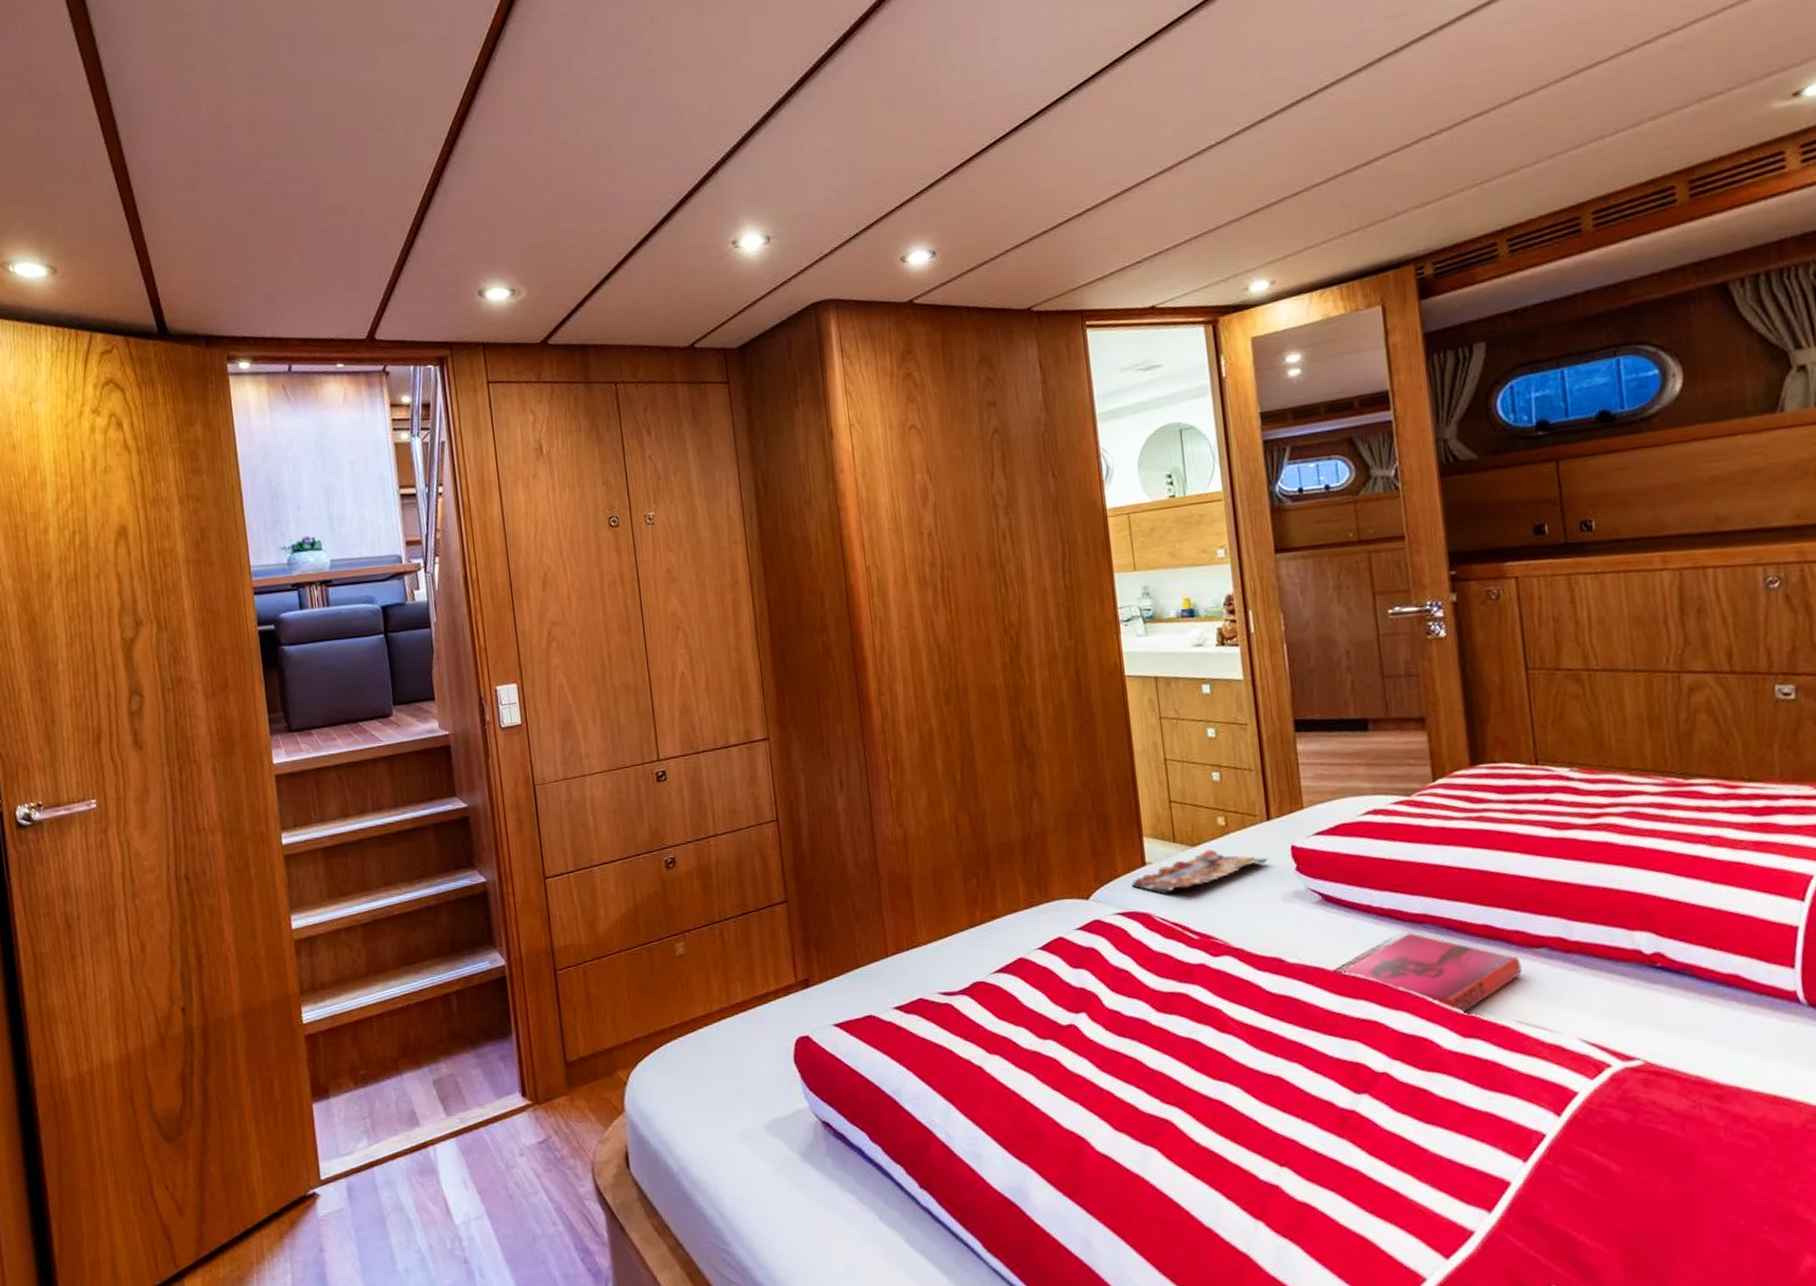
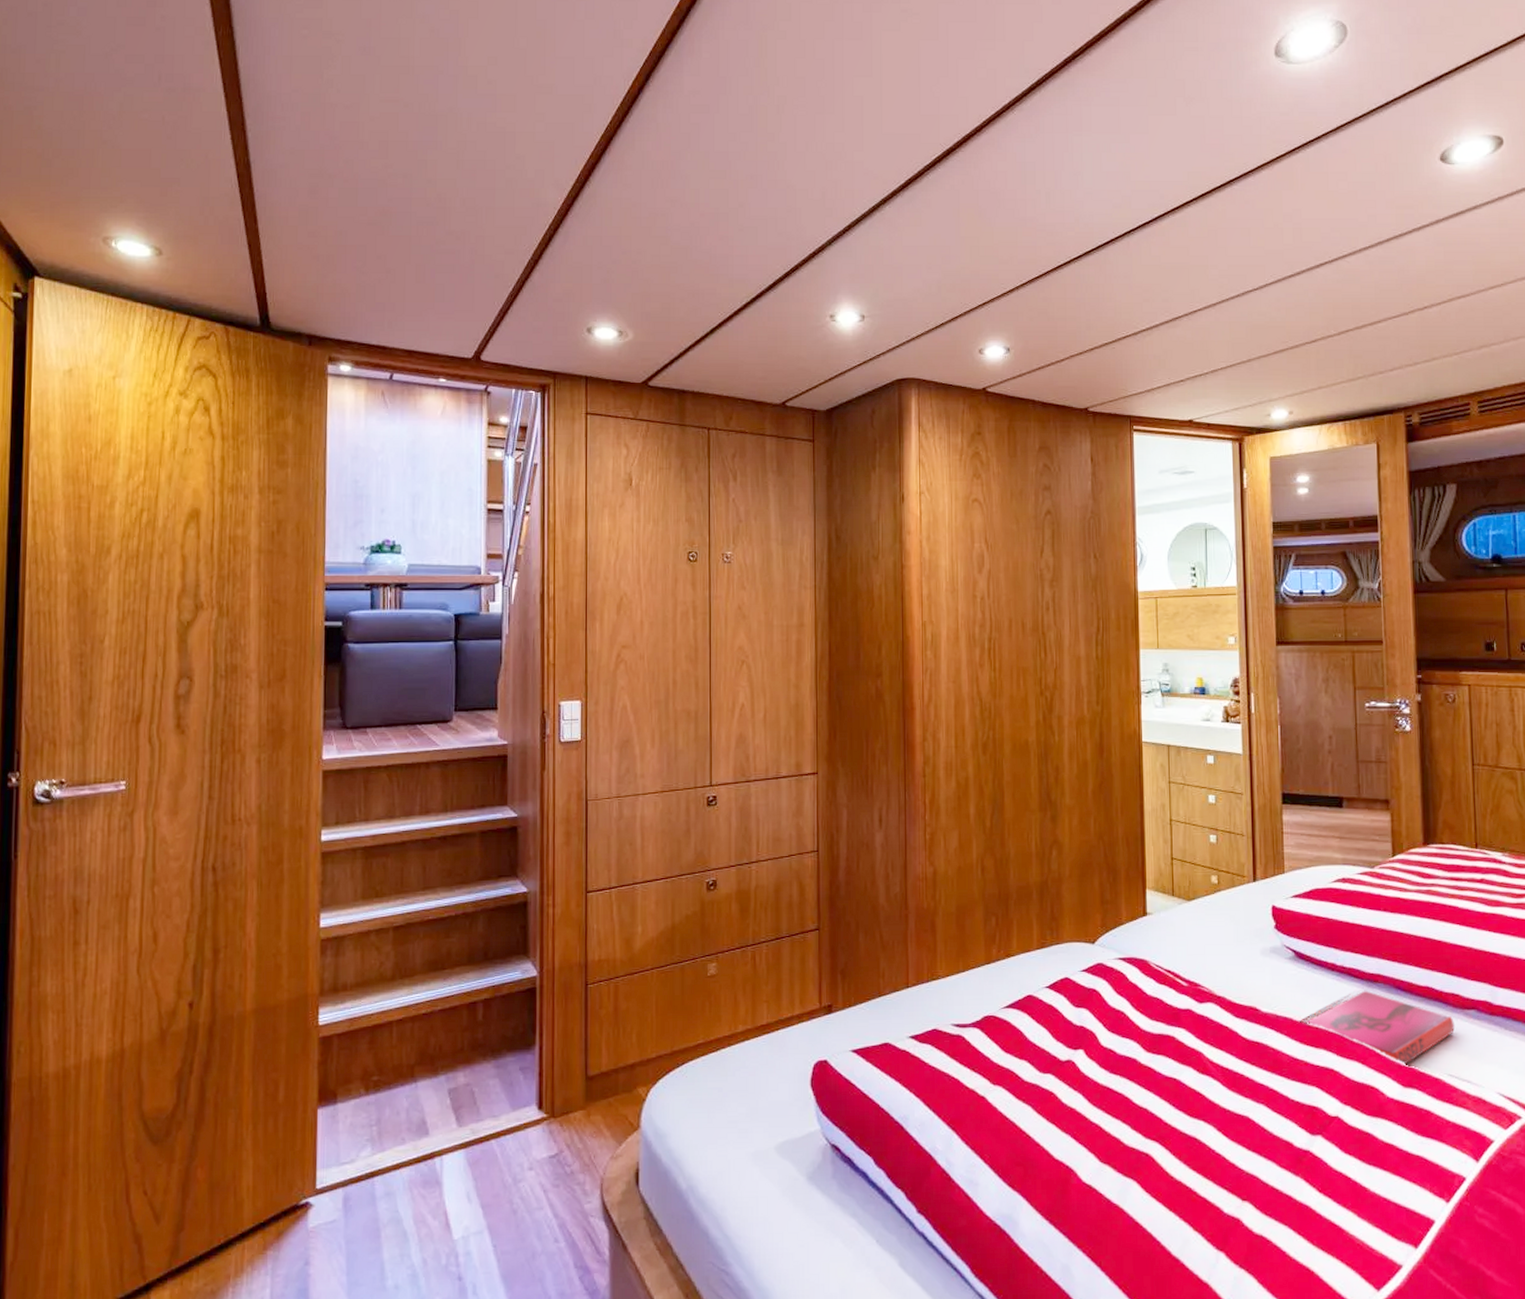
magazine: present [1131,849,1268,895] -> none [1133,904,1252,944]

